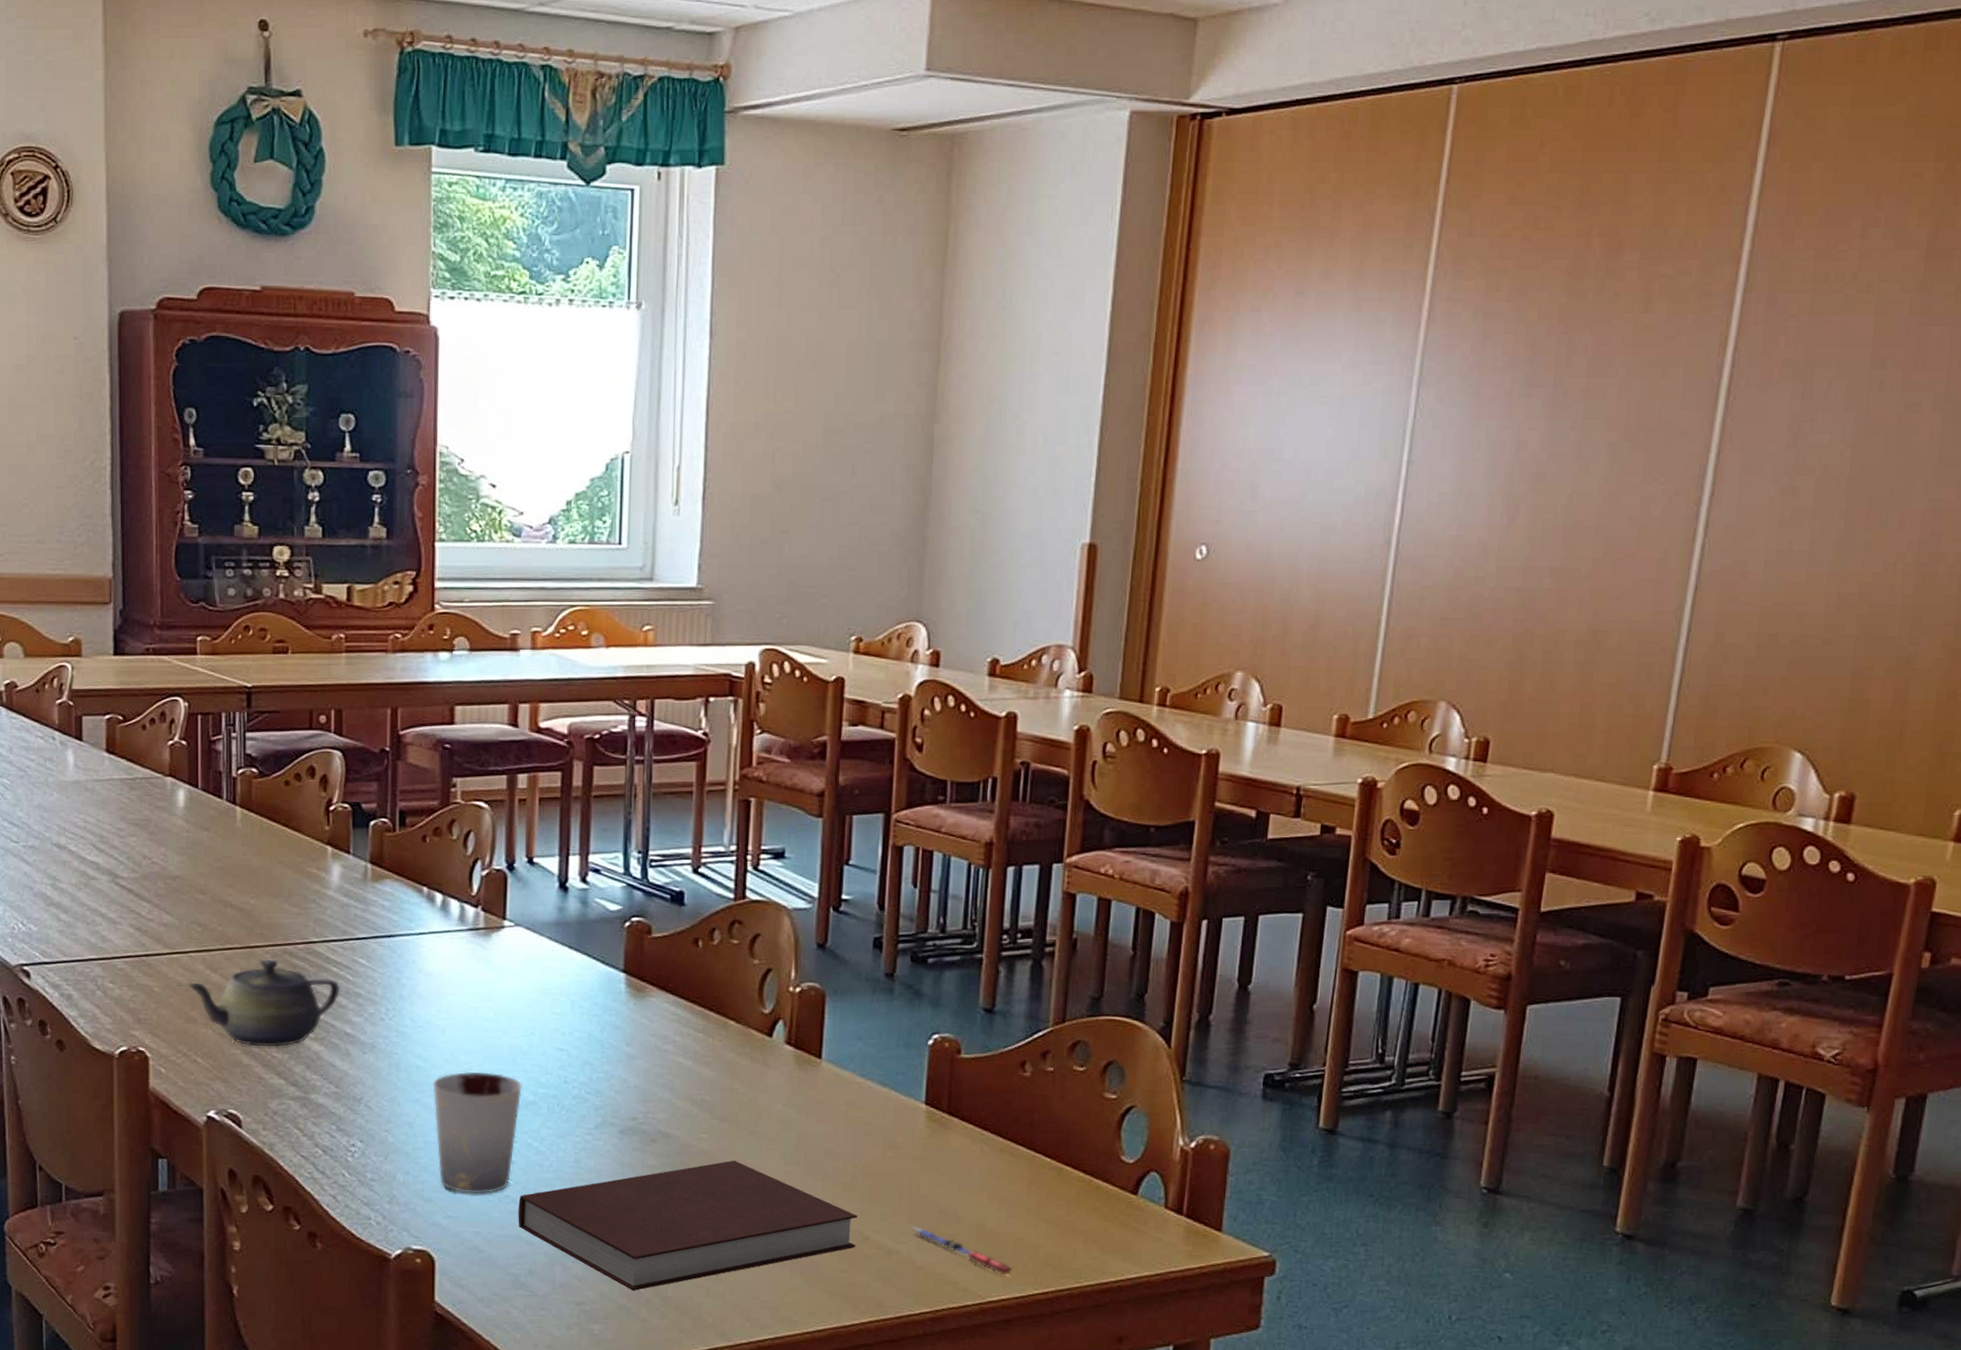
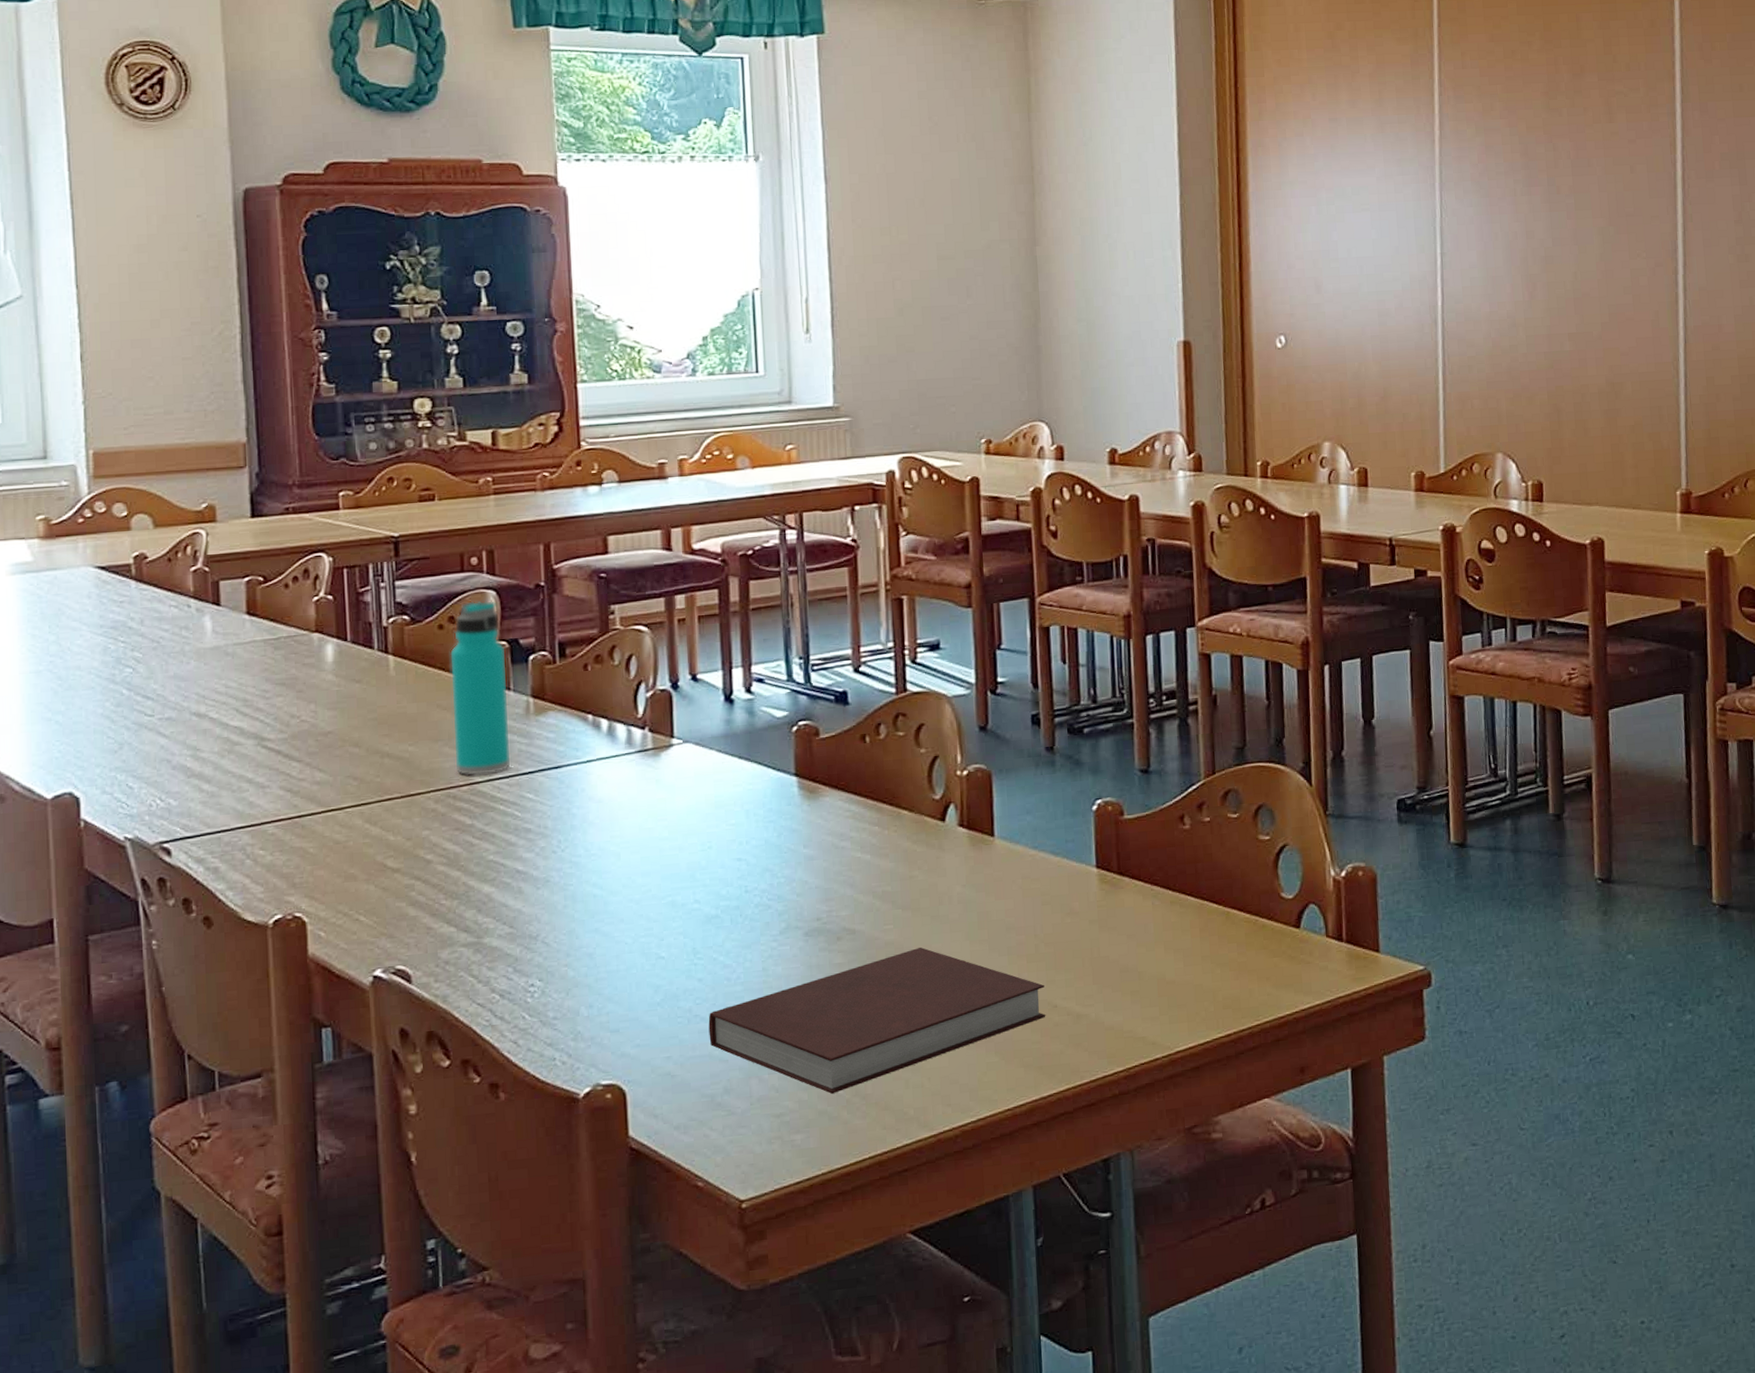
teapot: present [186,959,341,1047] -> none [344,804,509,897]
water bottle: none [294,760,348,935] -> present [450,601,511,776]
cup: present [433,1071,522,1194] -> none [611,891,704,1019]
pen: present [910,1225,1013,1275] -> none [1096,987,1196,1024]

